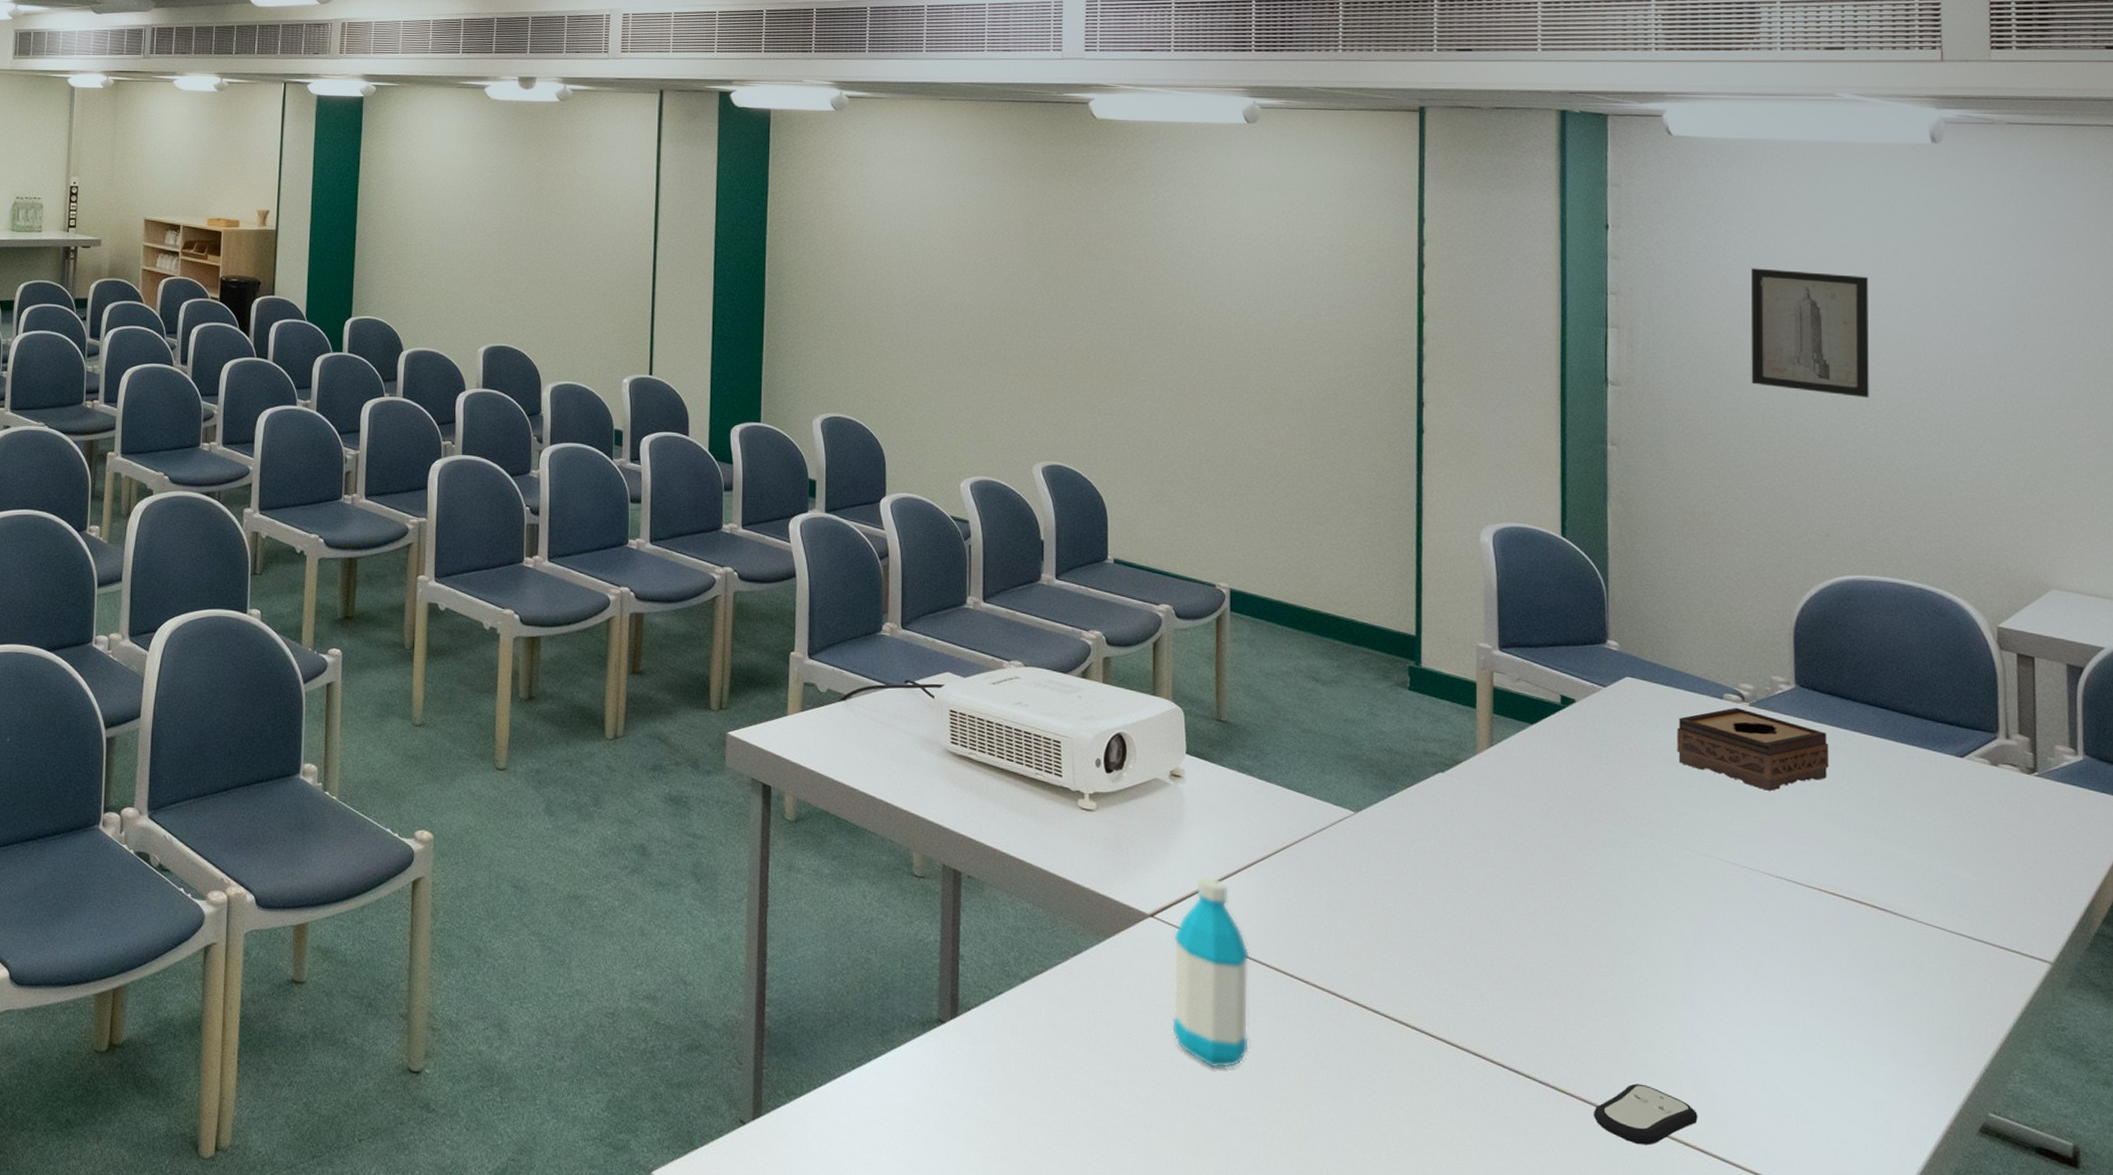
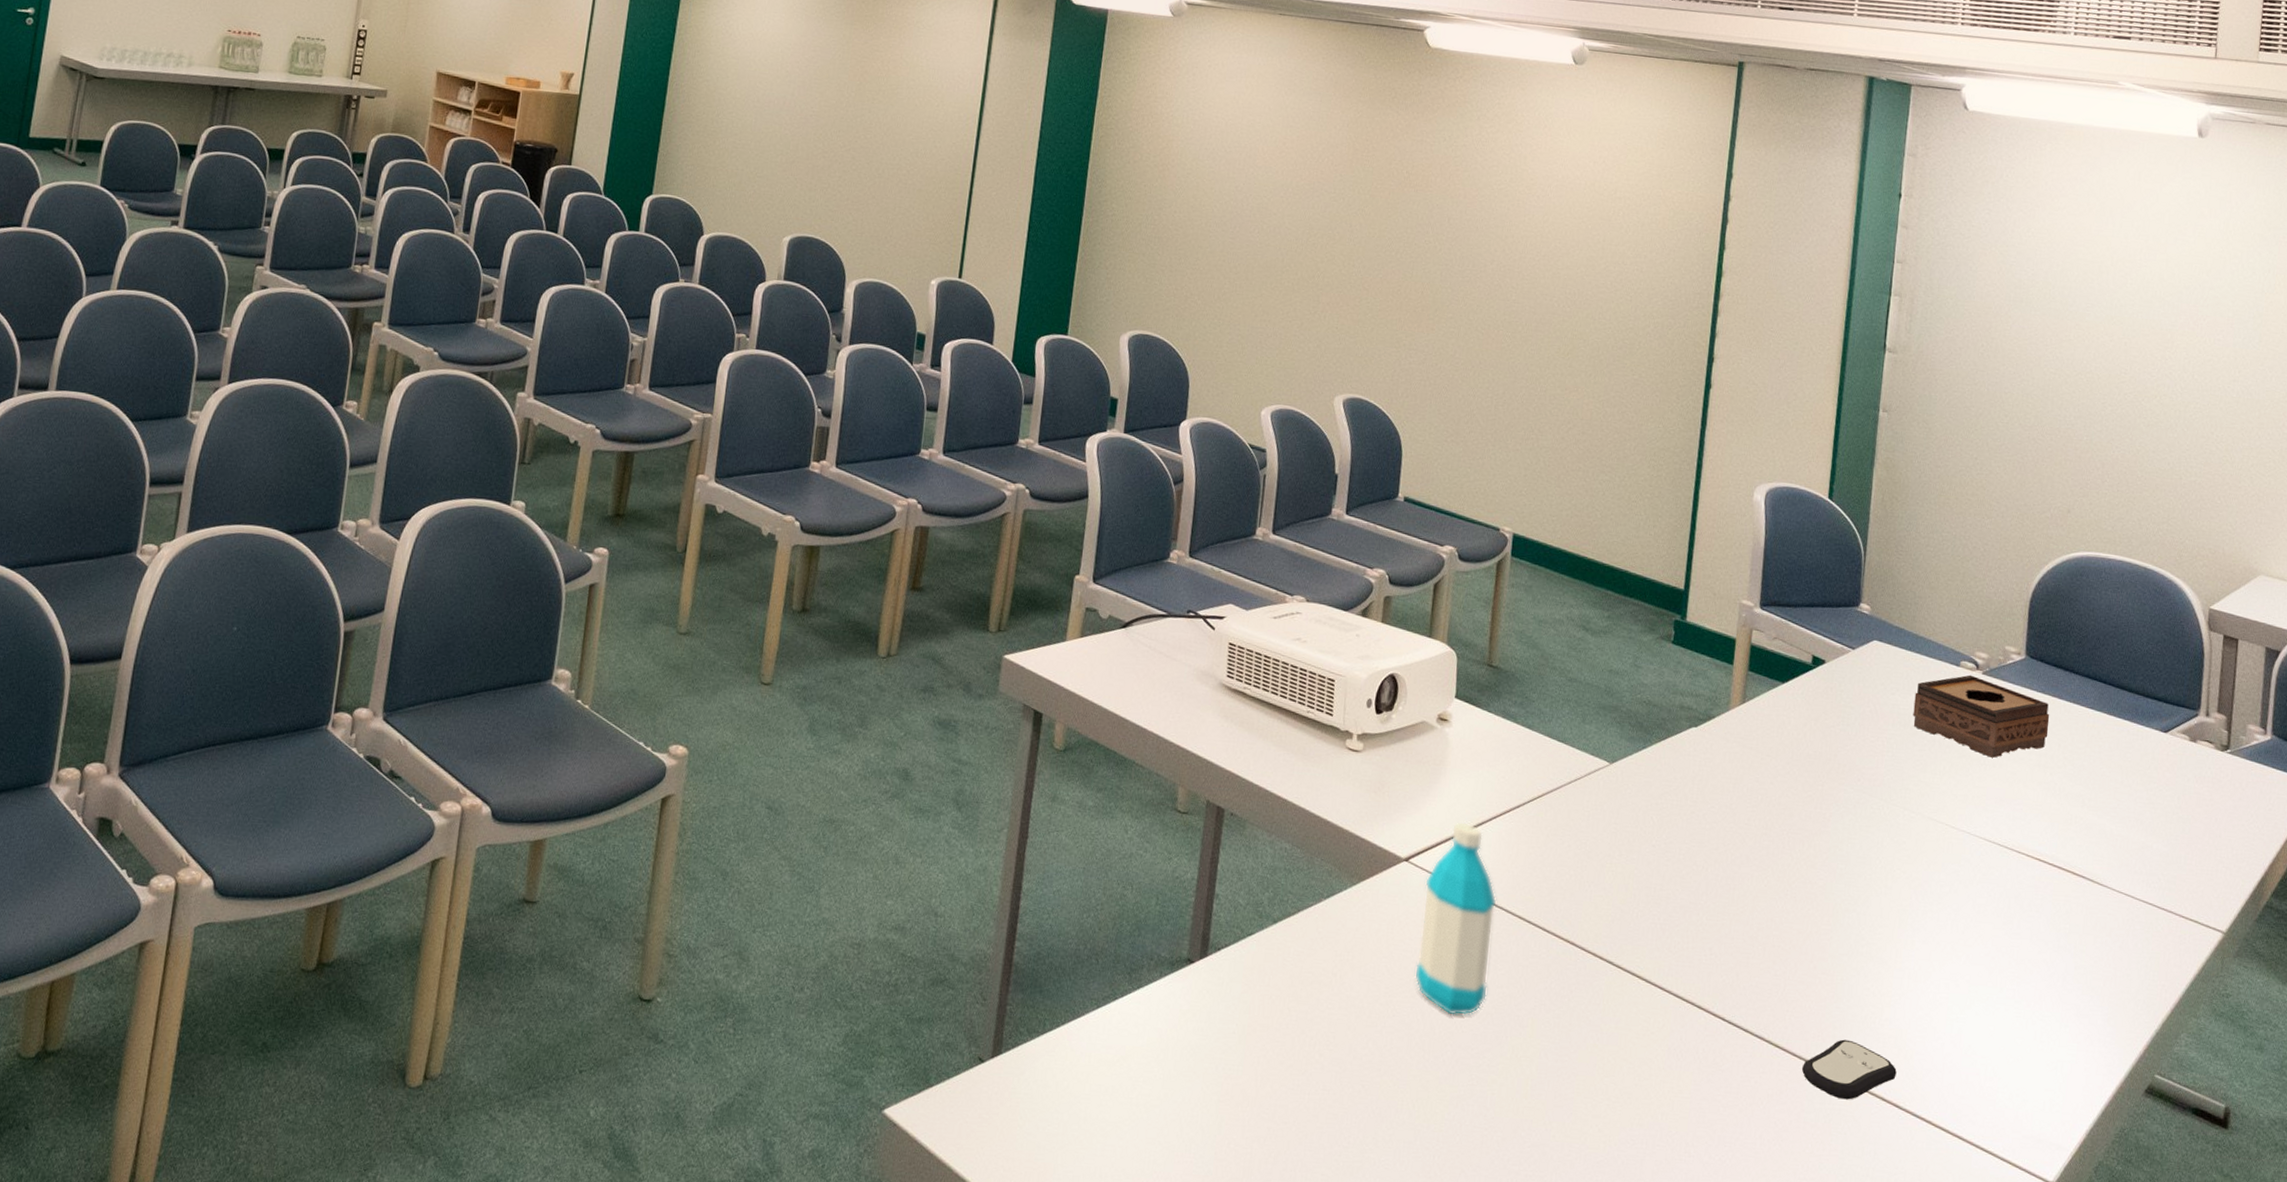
wall art: present [1750,268,1869,398] -> none [2015,246,2129,381]

